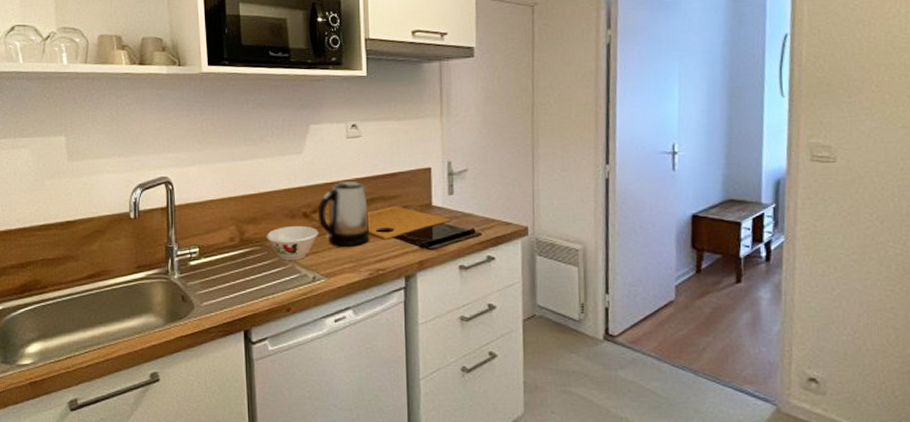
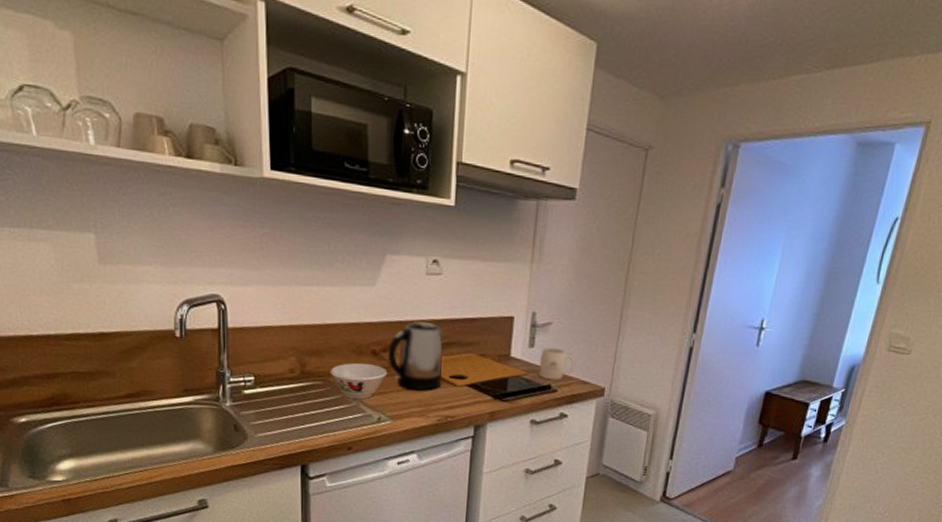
mug: none [460,192,496,225] -> present [538,347,576,381]

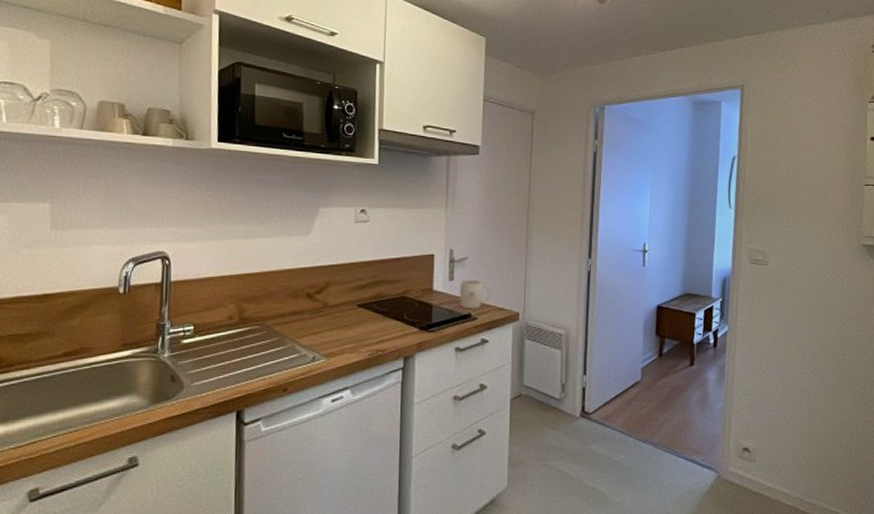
bowl: present [329,362,388,400] -> none [266,305,322,340]
kettle: present [387,321,444,391] -> none [321,263,372,328]
cutting board: present [440,353,528,387] -> none [370,289,450,321]

